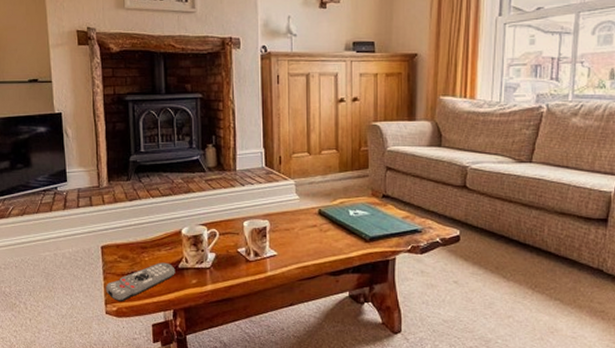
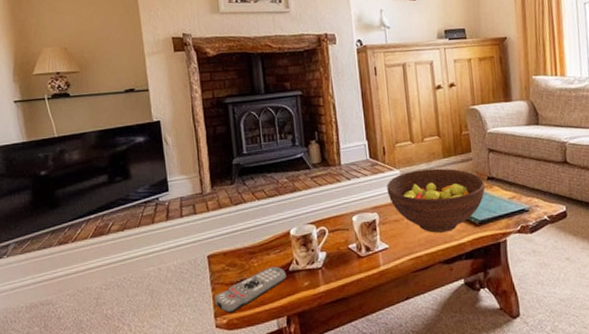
fruit bowl: none [280,182,380,245] -> present [387,168,486,233]

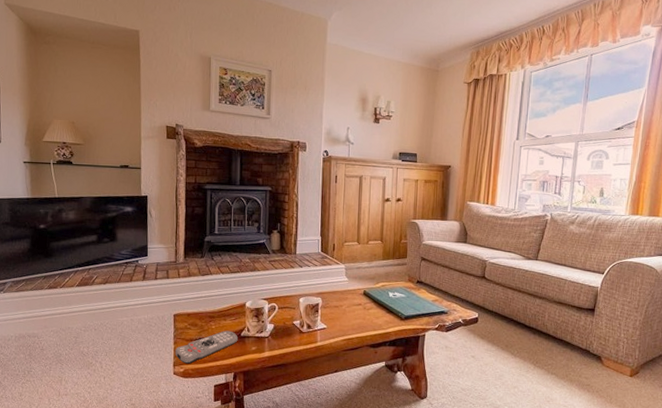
fruit bowl: present [387,168,486,233] -> none [332,267,415,321]

